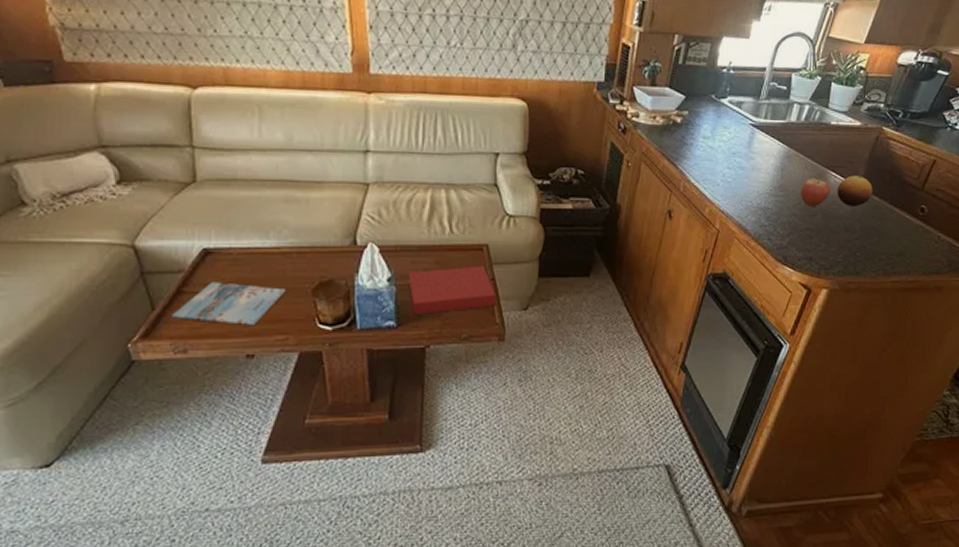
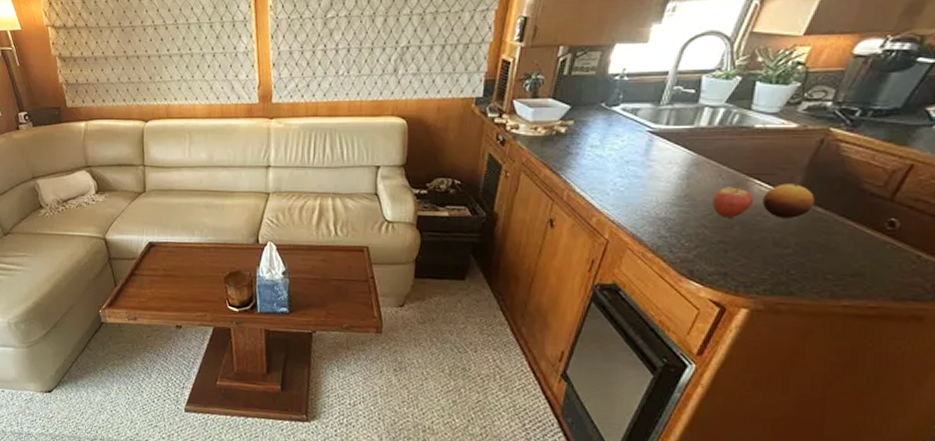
magazine: present [170,282,287,327] -> none [126,268,206,304]
book: present [408,266,495,314] -> none [299,265,374,304]

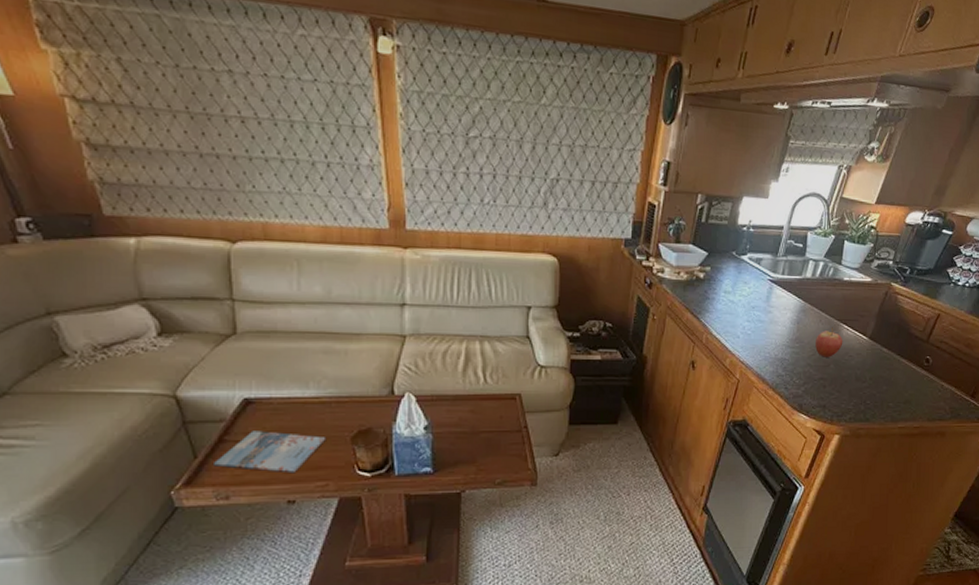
magazine: none [126,268,206,304] -> present [212,431,327,474]
fruit: present [763,183,815,218] -> none [849,328,882,357]

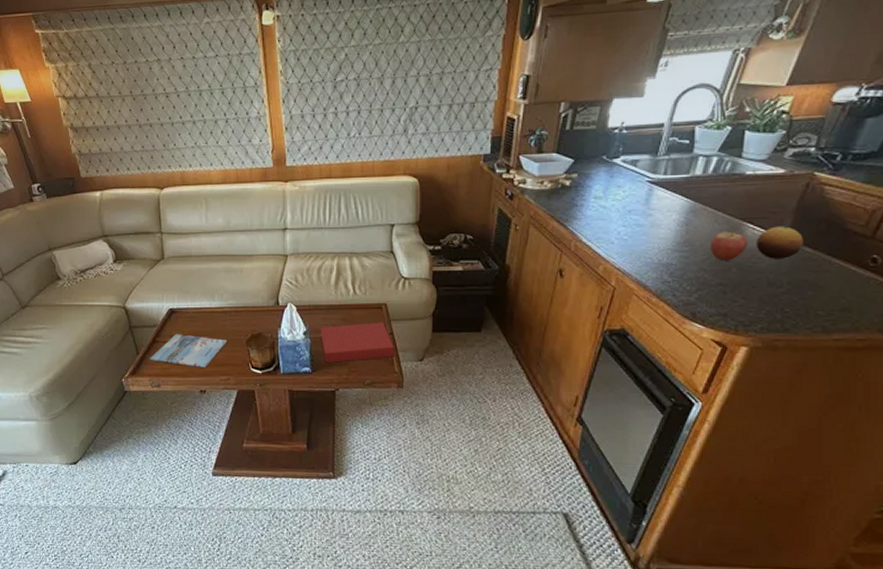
book: none [444,414,528,461] -> present [320,322,394,363]
fruit: none [849,328,882,357] -> present [756,226,803,259]

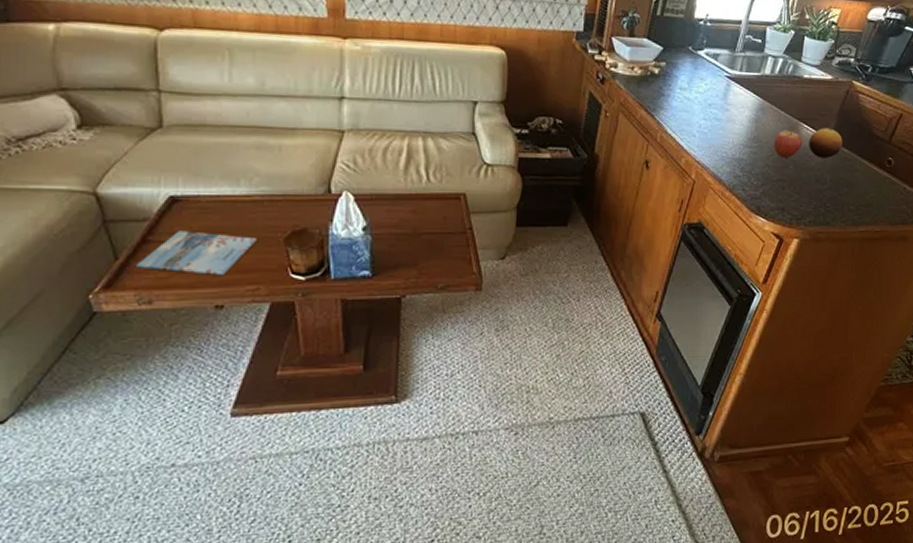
book: present [320,322,394,363] -> none [384,215,473,264]

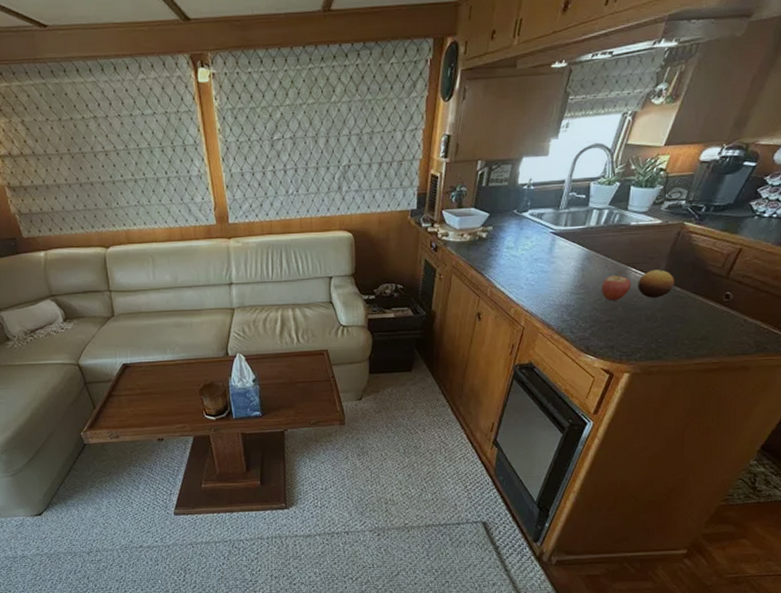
magazine: present [134,231,258,277] -> none [106,387,182,419]

